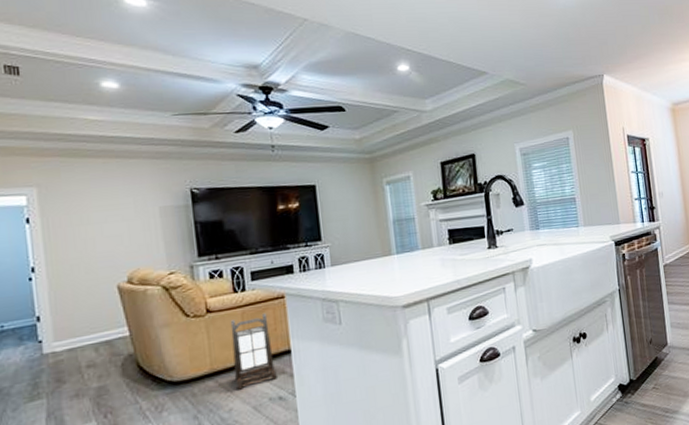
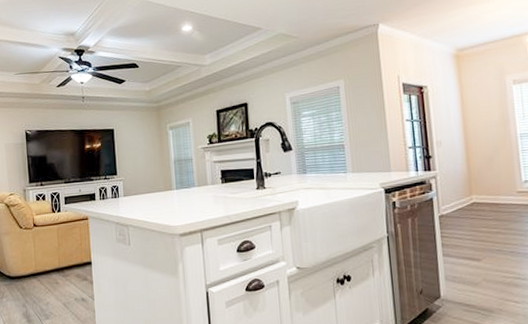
lantern: present [230,312,277,390] -> none [49,230,81,289]

